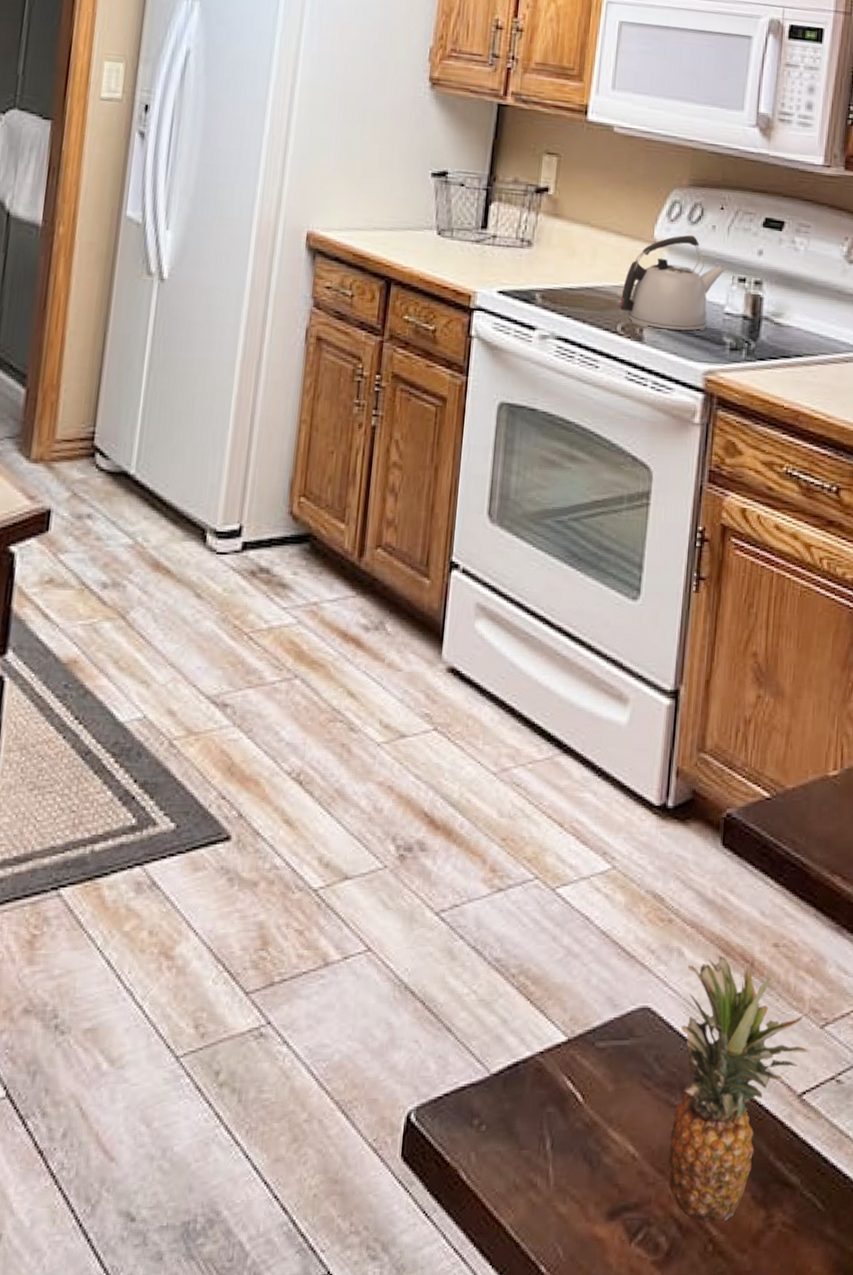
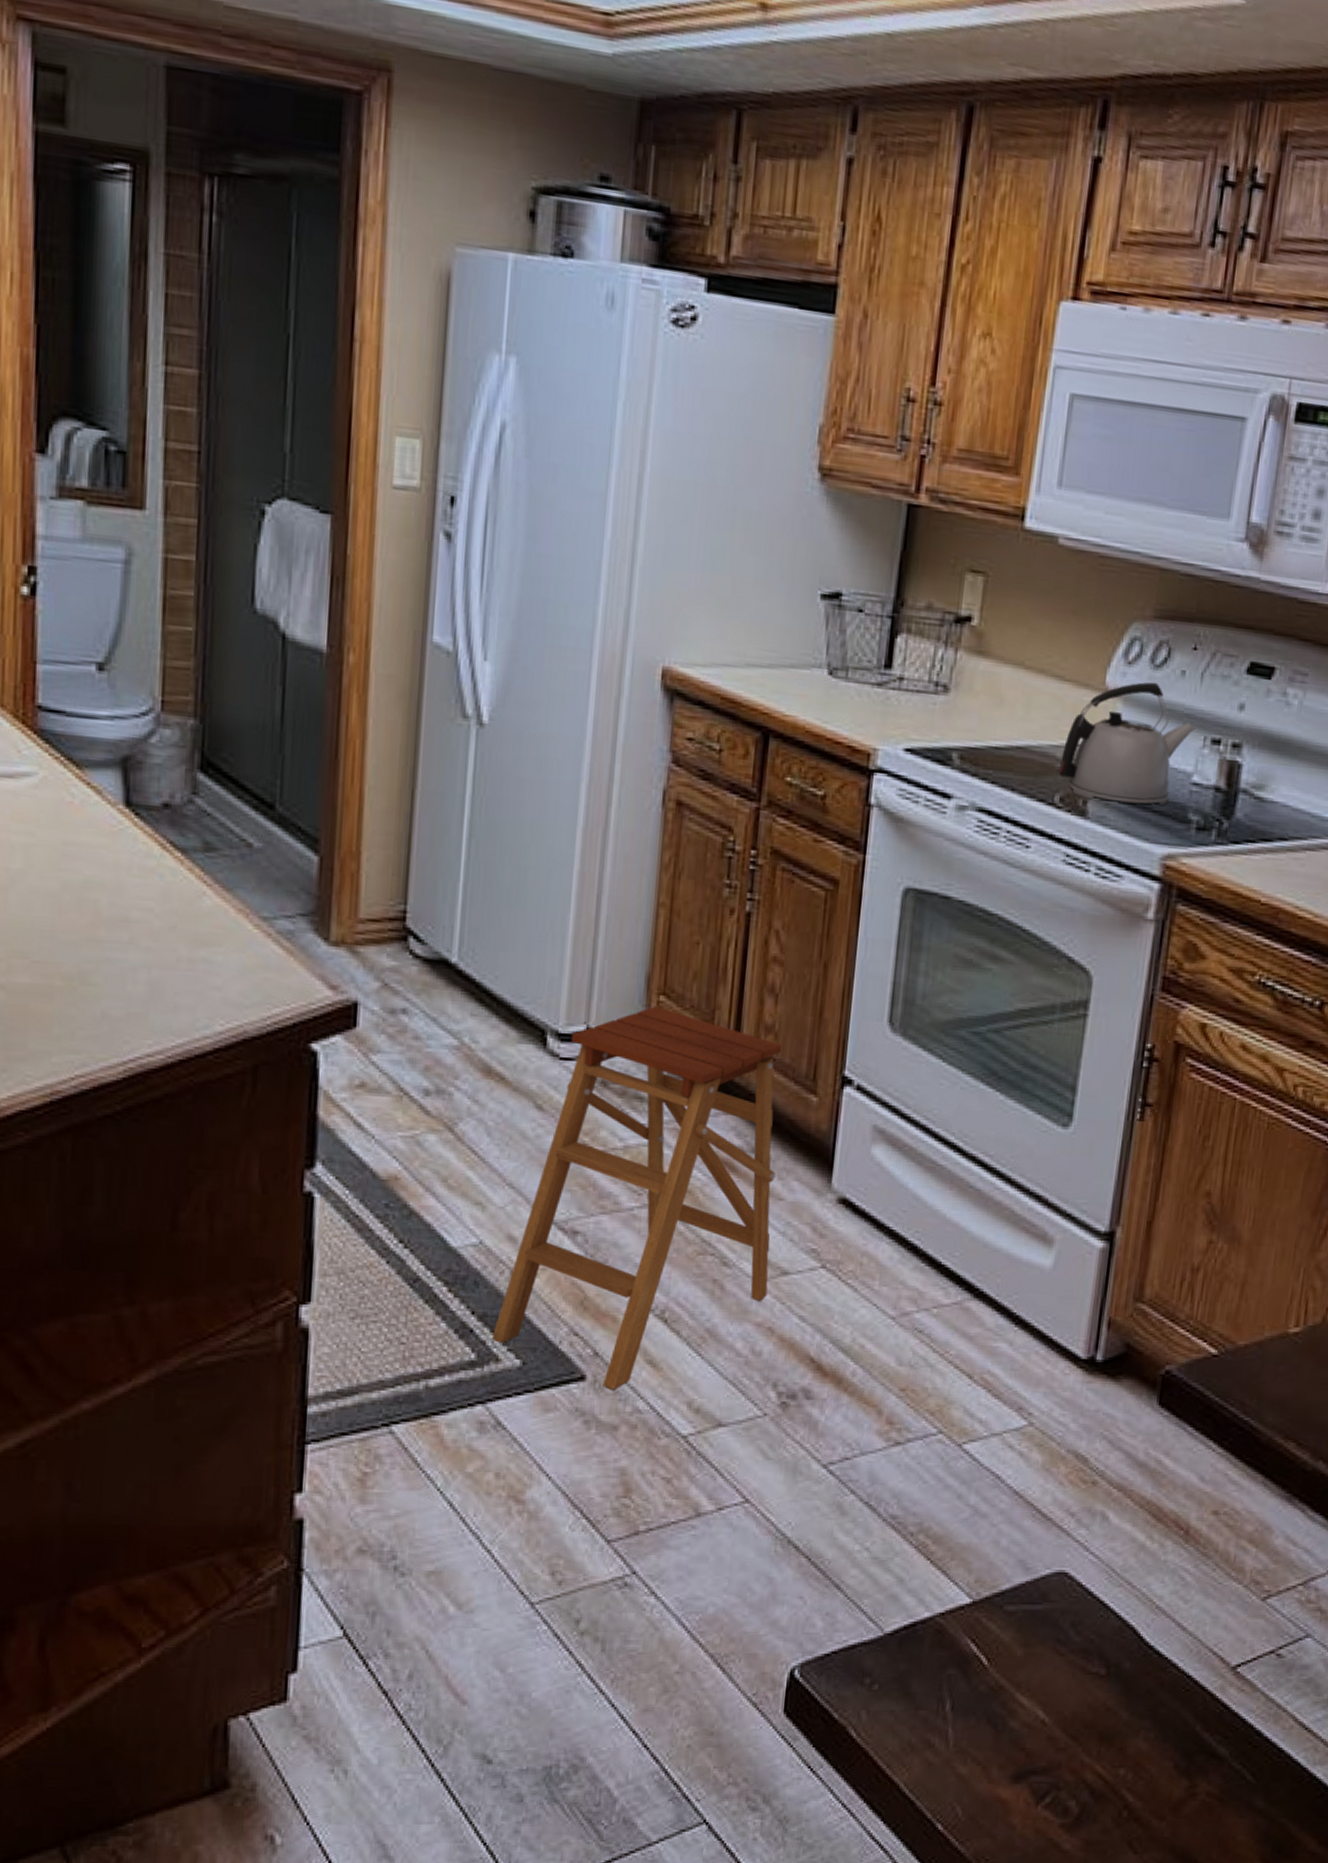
step ladder: none [150,506,401,848] -> present [491,1005,782,1390]
fruit: present [668,955,809,1223] -> none [1081,1520,1248,1789]

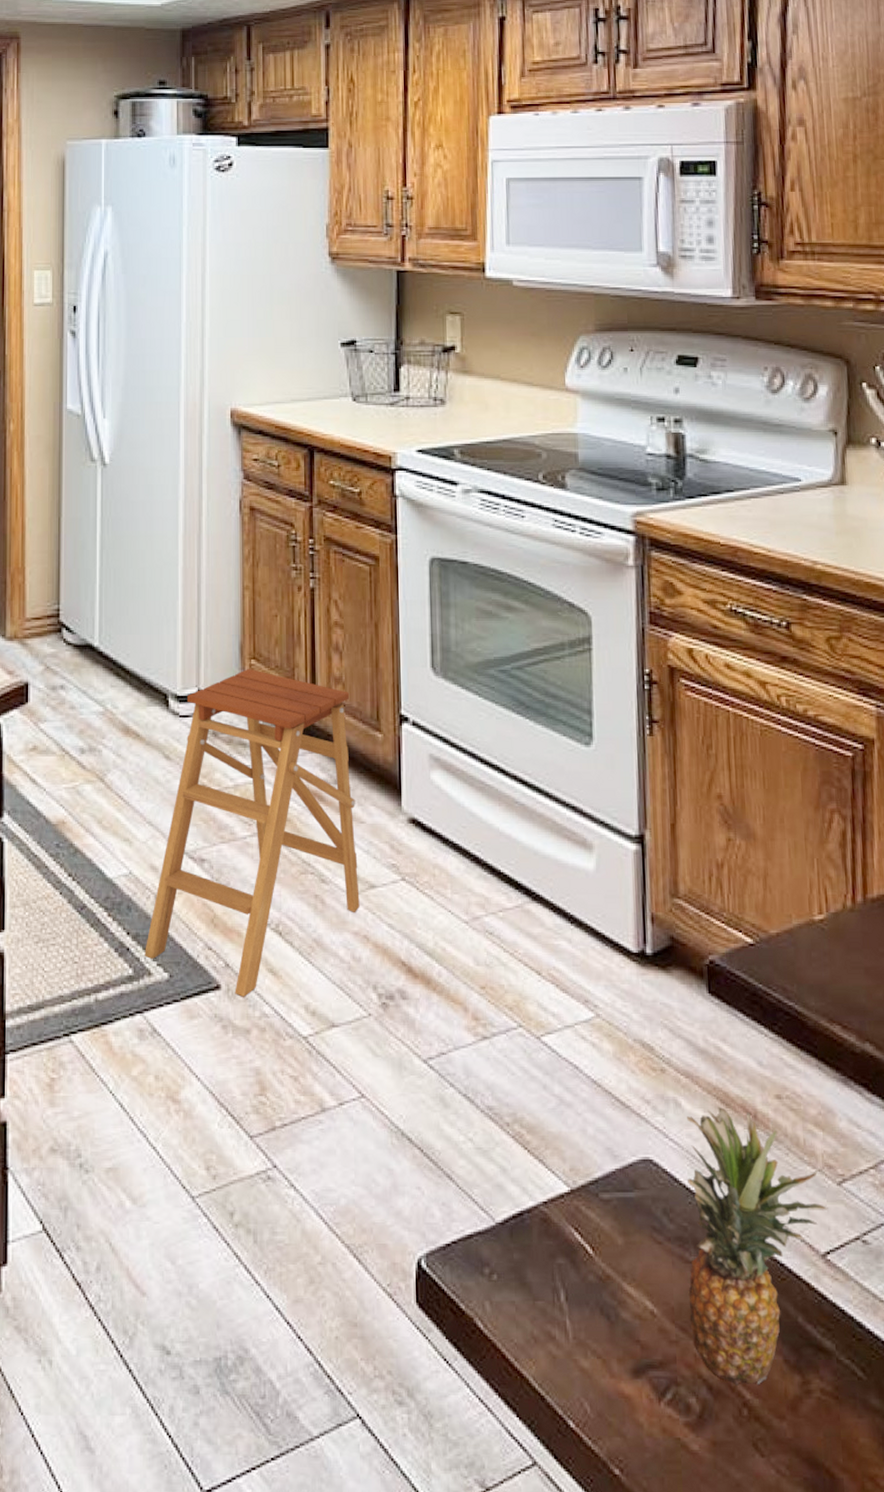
kettle: present [1058,682,1197,807] -> none [538,379,643,476]
fruit: none [1081,1520,1248,1789] -> present [687,1106,828,1385]

